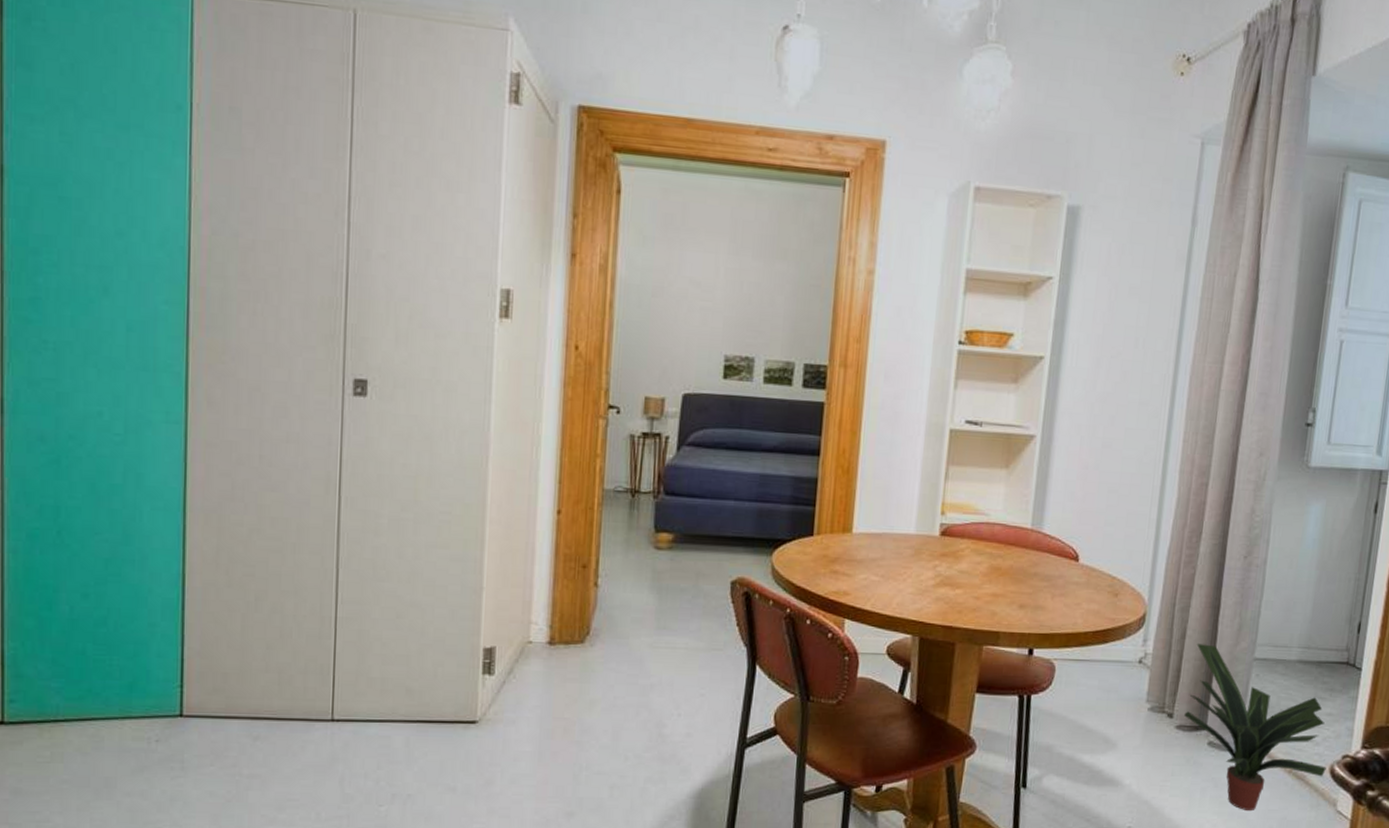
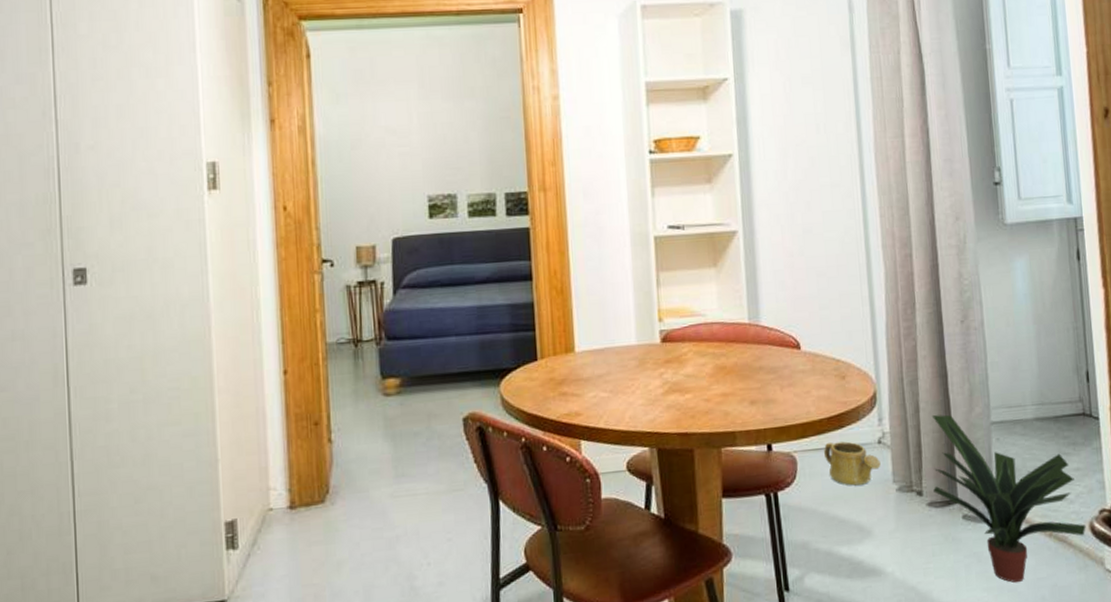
watering can: none [1083,654,1138,700] -> present [823,441,881,486]

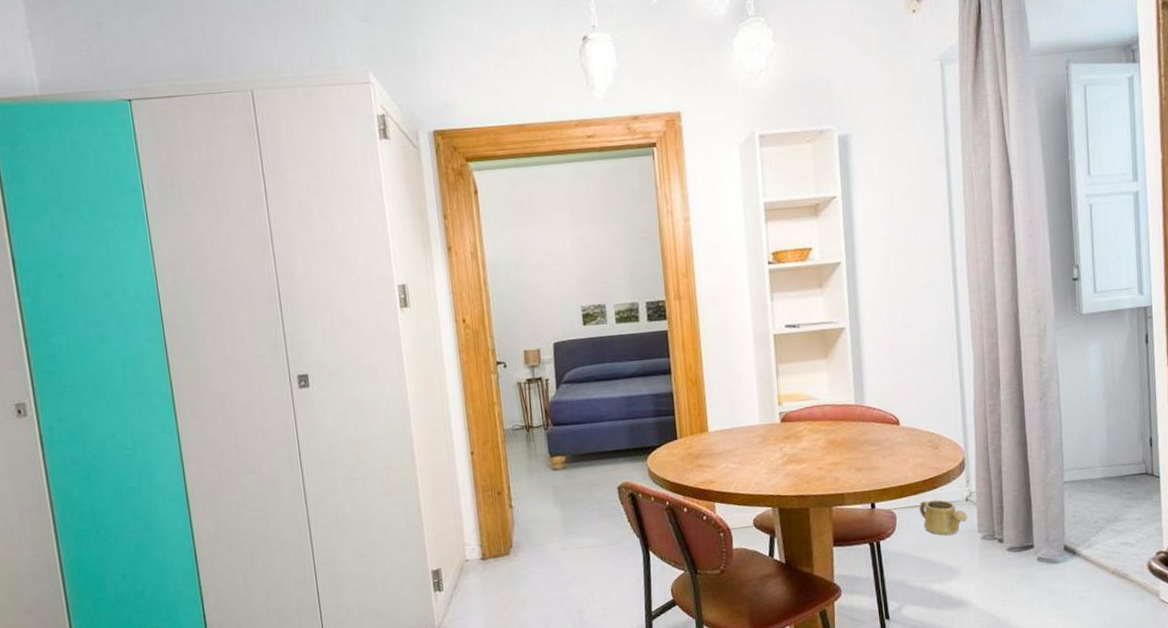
potted plant: present [931,414,1086,583] -> none [1012,476,1145,611]

